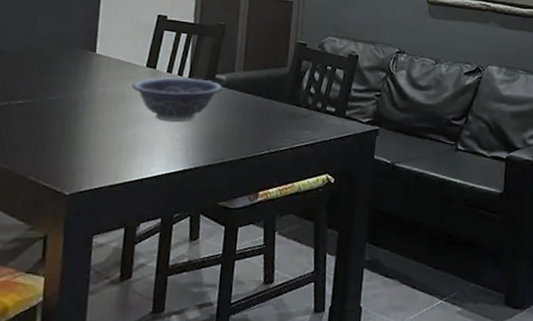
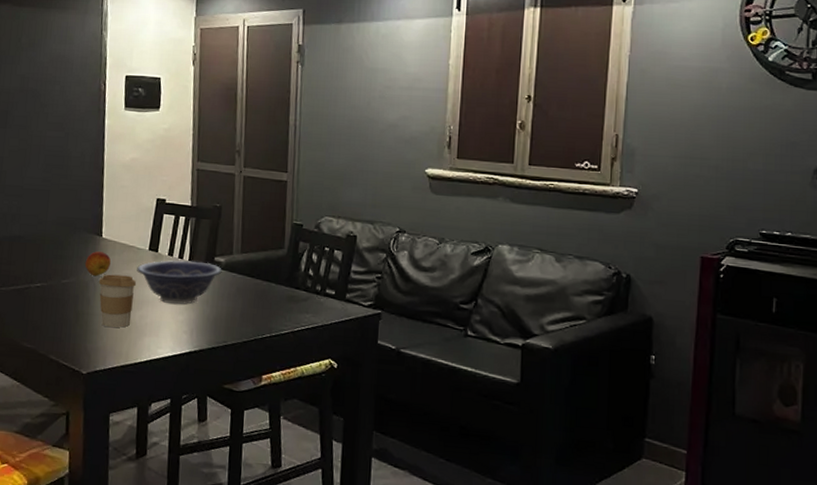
fruit: none [74,67,104,94] -> present [84,251,111,277]
coffee cup: none [88,91,131,147] -> present [98,274,137,328]

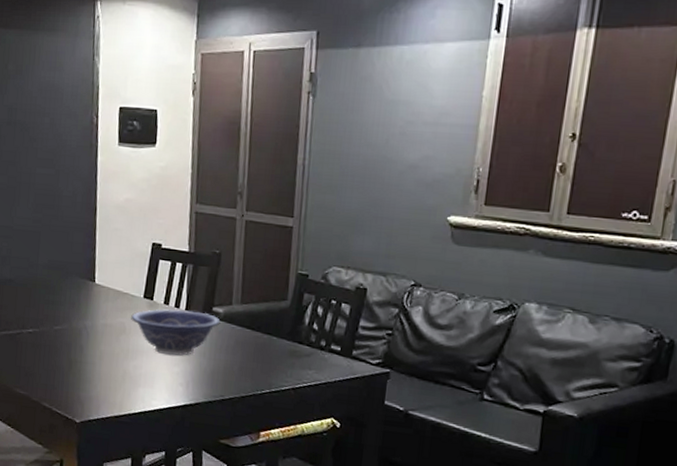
fruit: present [84,251,111,277] -> none [77,297,104,324]
coffee cup: present [98,274,137,328] -> none [91,321,131,378]

